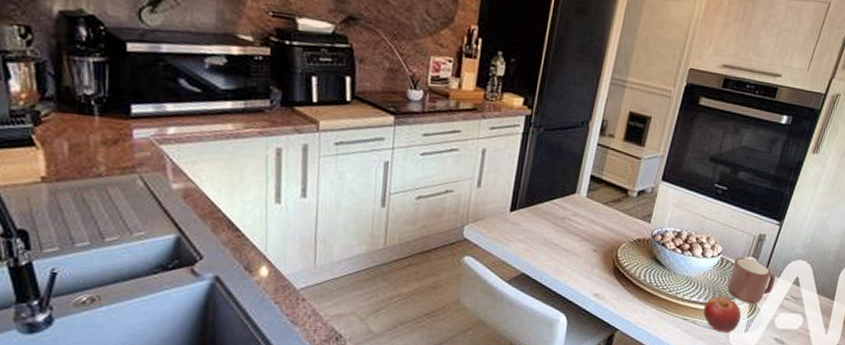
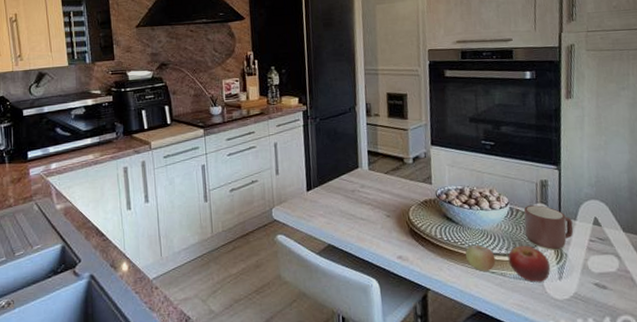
fruit: none [663,290,692,317] -> present [465,244,496,271]

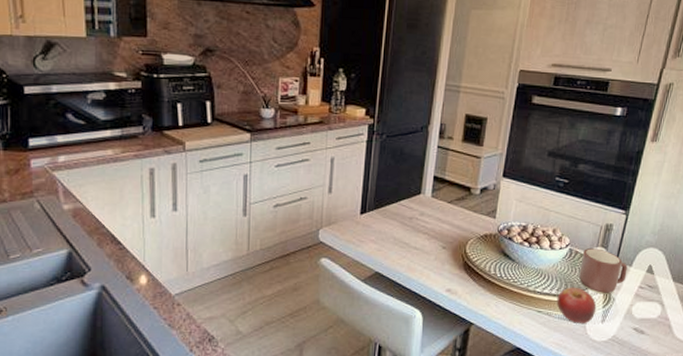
fruit: present [465,244,496,271] -> none [515,283,545,310]

